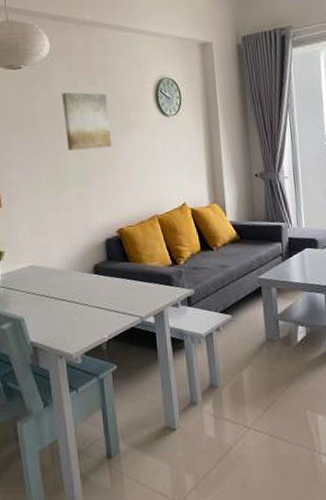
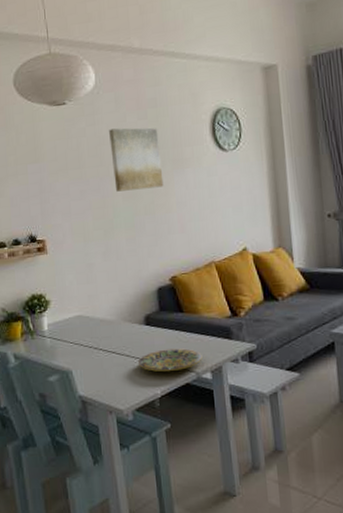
plate: none [87,295,146,317] -> present [139,348,203,372]

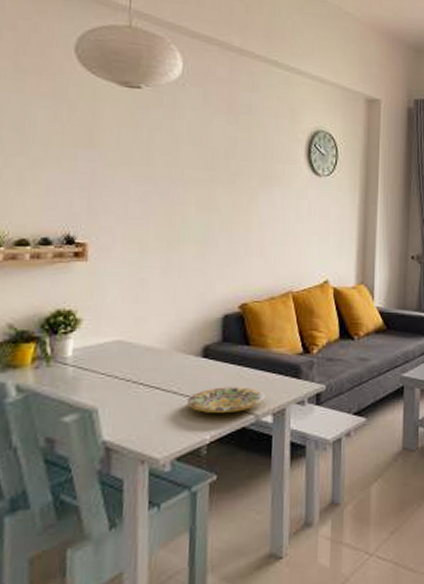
wall art: present [109,127,164,192] -> none [188,128,249,203]

